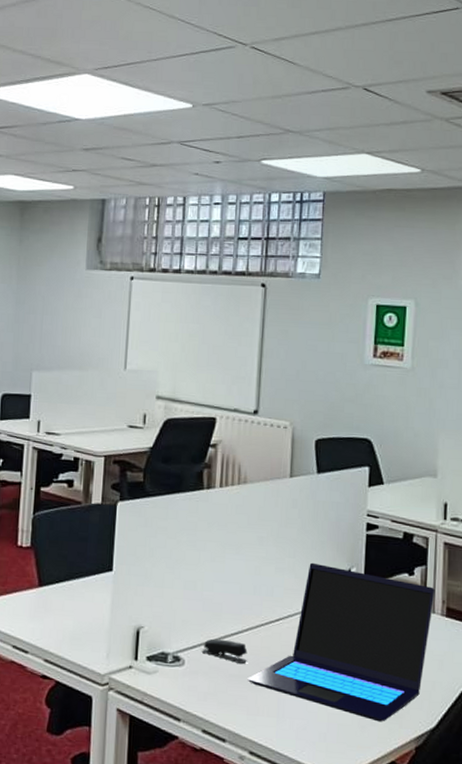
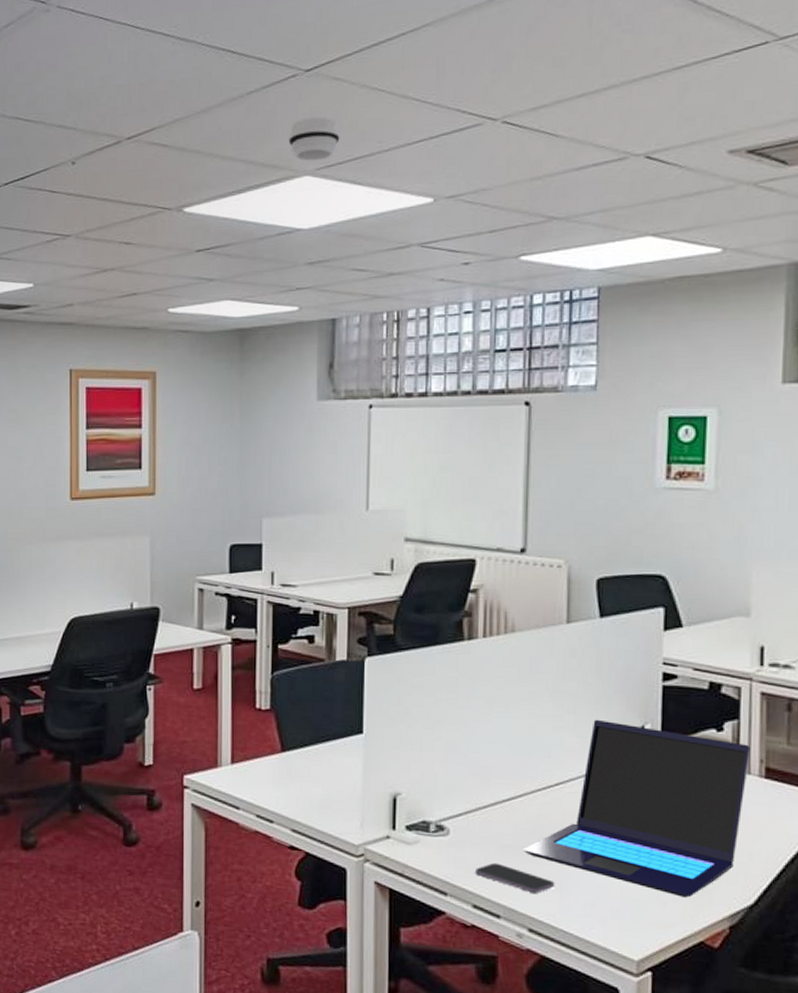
smoke detector: none [72,25,116,62] -> present [288,117,340,161]
stapler: present [201,638,248,665] -> none [468,805,523,834]
smartphone: none [206,691,273,720] -> present [476,862,555,895]

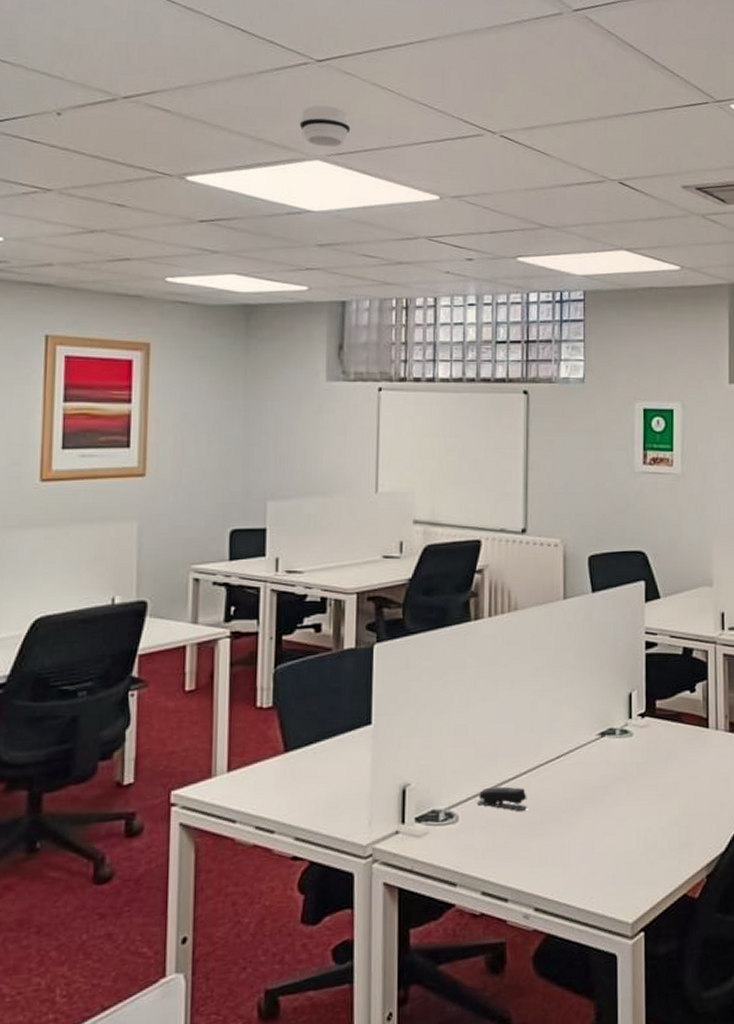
stapler: none [468,805,523,834] -> present [476,786,527,812]
smartphone: present [476,862,555,895] -> none [484,844,558,872]
laptop: present [523,719,751,898] -> none [528,690,717,854]

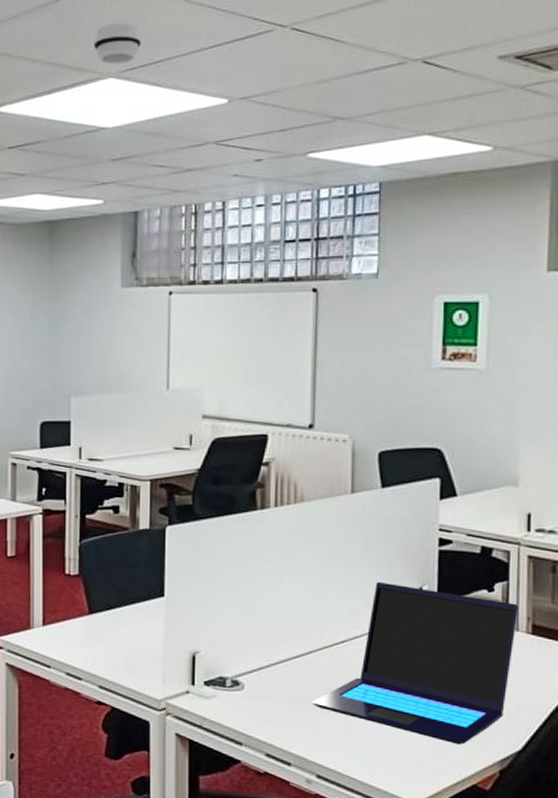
stapler: present [476,786,527,812] -> none [261,662,311,688]
laptop: none [528,690,717,854] -> present [312,581,519,745]

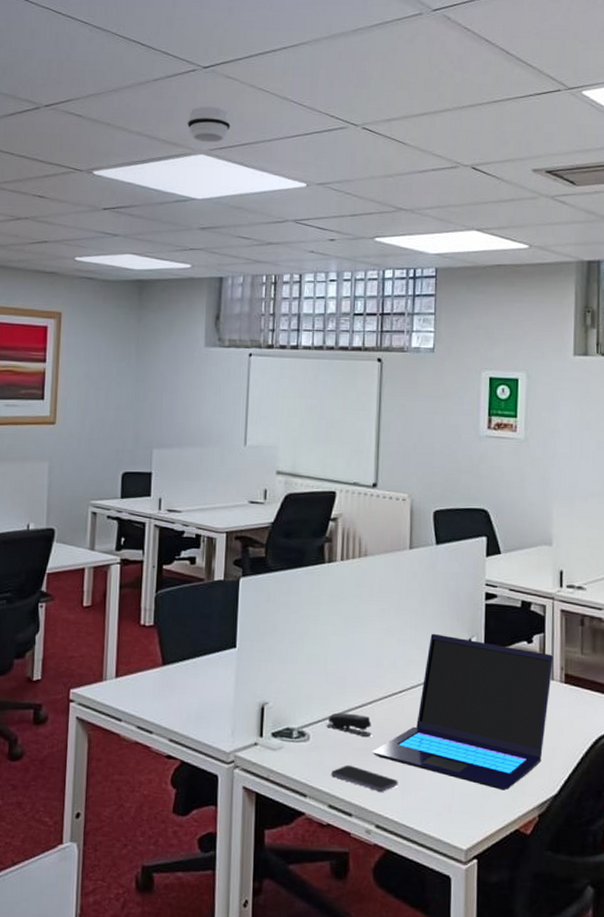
stapler: none [261,662,311,688] -> present [326,712,372,738]
smartphone: none [268,714,341,744] -> present [331,765,398,793]

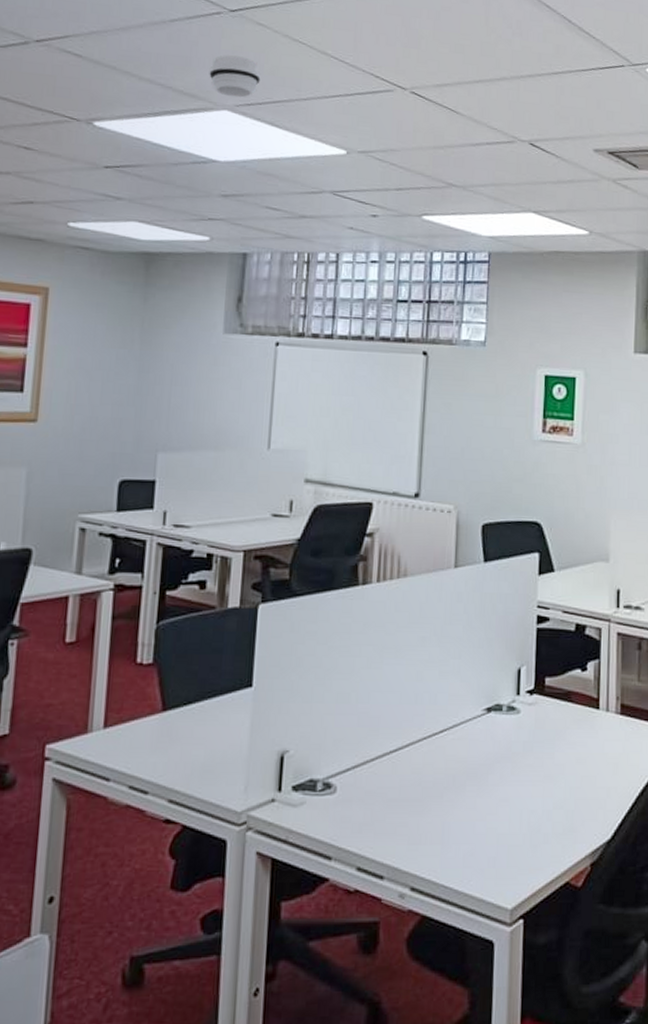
stapler: present [326,712,372,738] -> none [356,758,408,786]
smartphone: present [331,765,398,793] -> none [361,819,437,850]
laptop: present [372,633,554,791] -> none [408,663,609,839]

